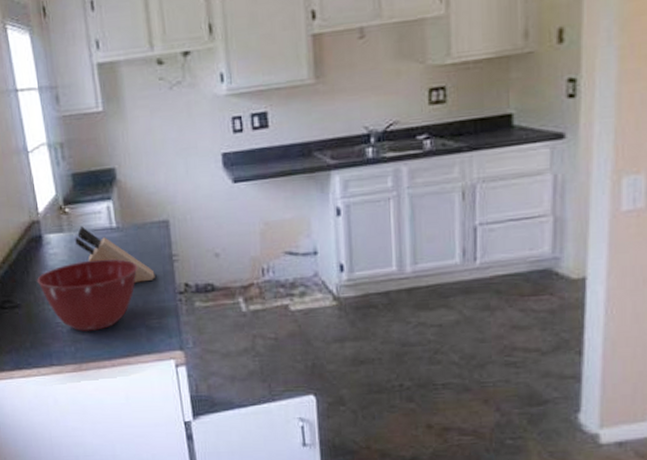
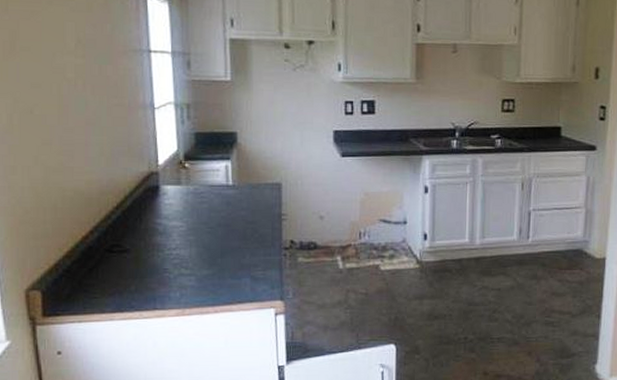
mixing bowl: present [37,259,138,331] -> none [149,213,249,278]
knife block: present [75,225,155,283] -> none [192,180,264,237]

